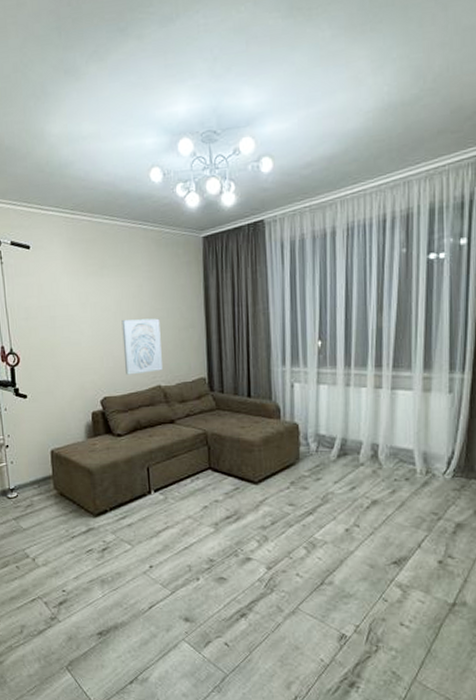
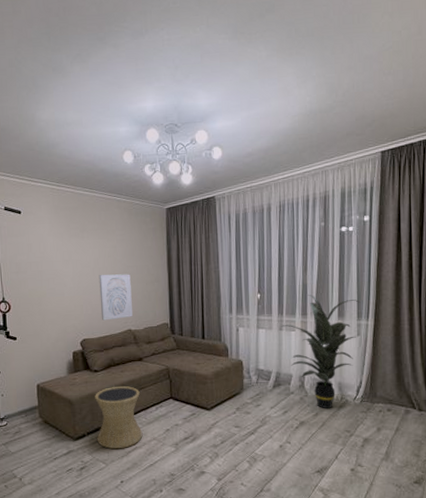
side table: none [118,454,176,527] -> present [95,386,143,449]
indoor plant: none [347,341,454,484] -> present [281,295,361,408]

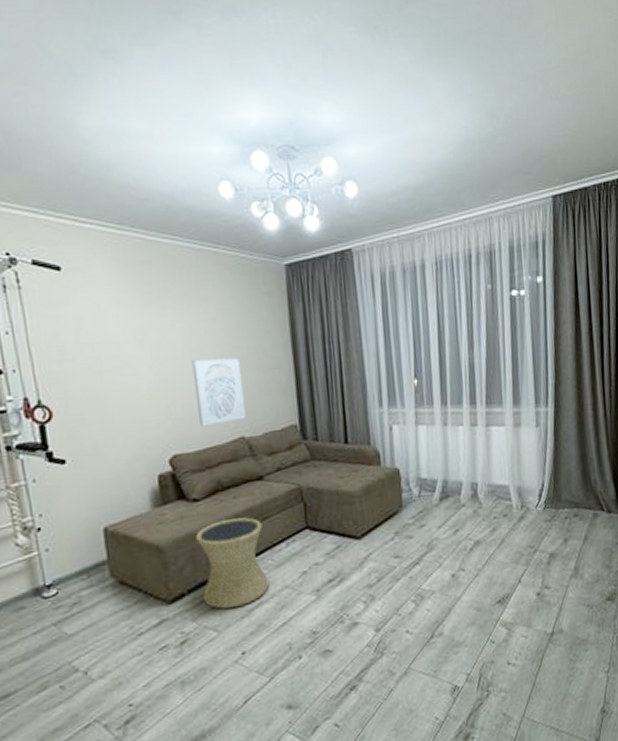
indoor plant: present [281,295,361,408] -> none [445,378,538,522]

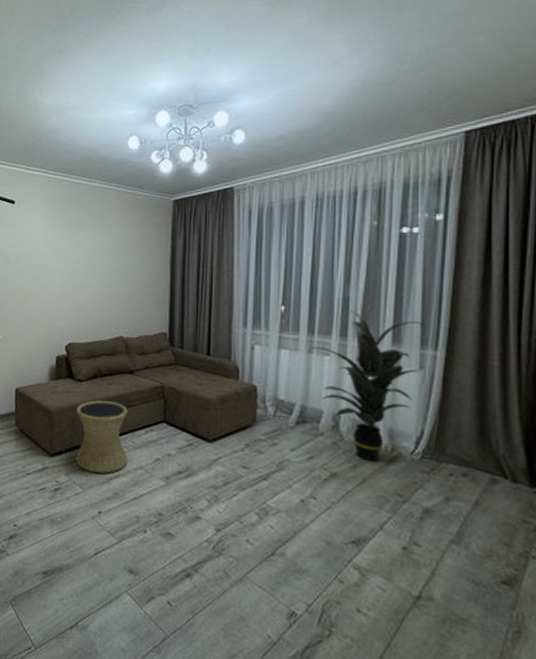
wall art: present [191,357,246,427] -> none [90,272,127,324]
indoor plant: none [445,378,538,522] -> present [310,311,427,461]

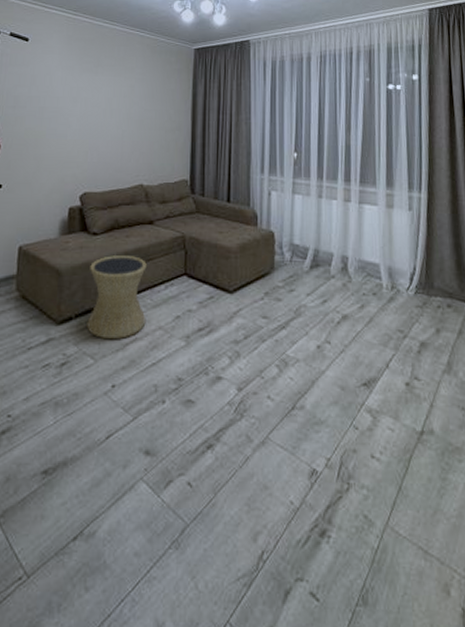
indoor plant: present [310,311,427,461] -> none [320,158,412,299]

